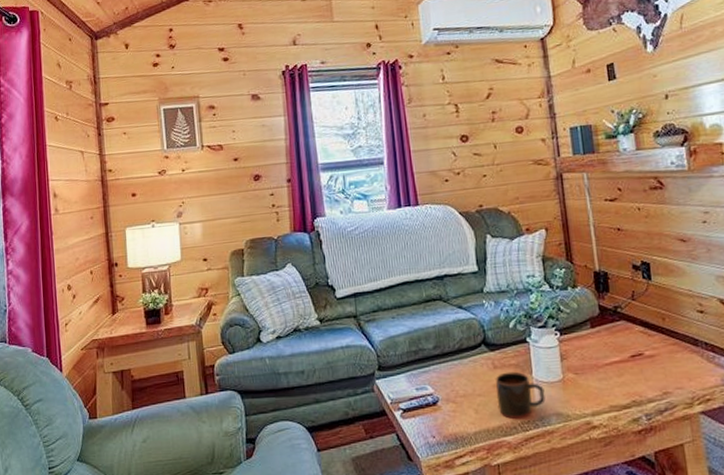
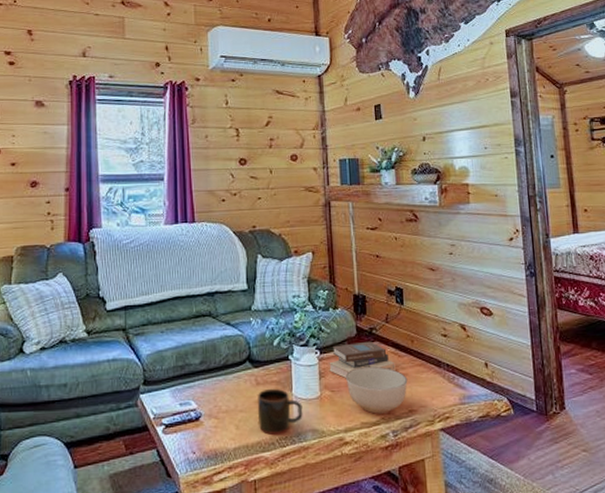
books: none [570,320,646,361] -> present [329,341,396,379]
bowl: none [589,346,661,398] -> present [345,366,408,415]

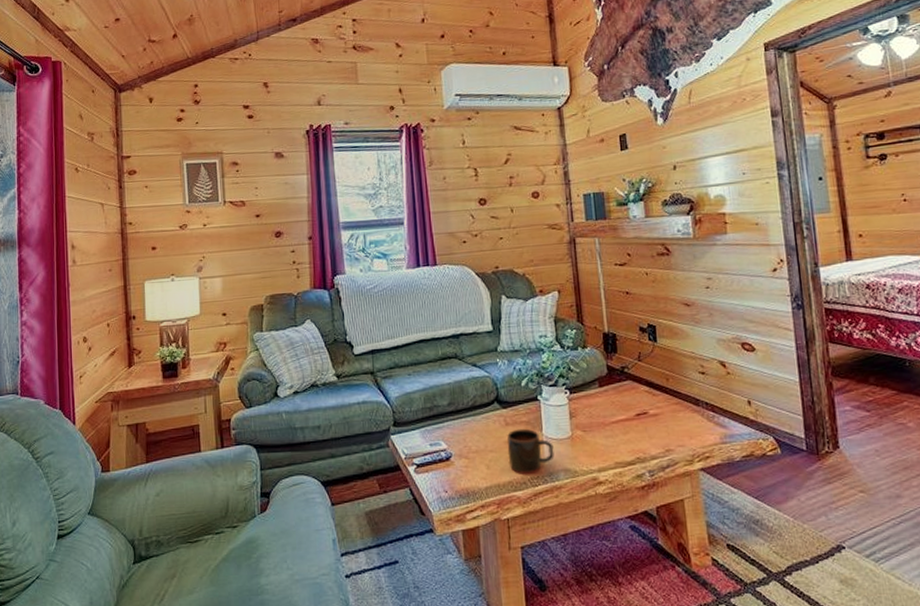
books: present [329,341,396,379] -> none [579,380,650,419]
bowl: present [345,366,408,415] -> none [596,405,664,455]

